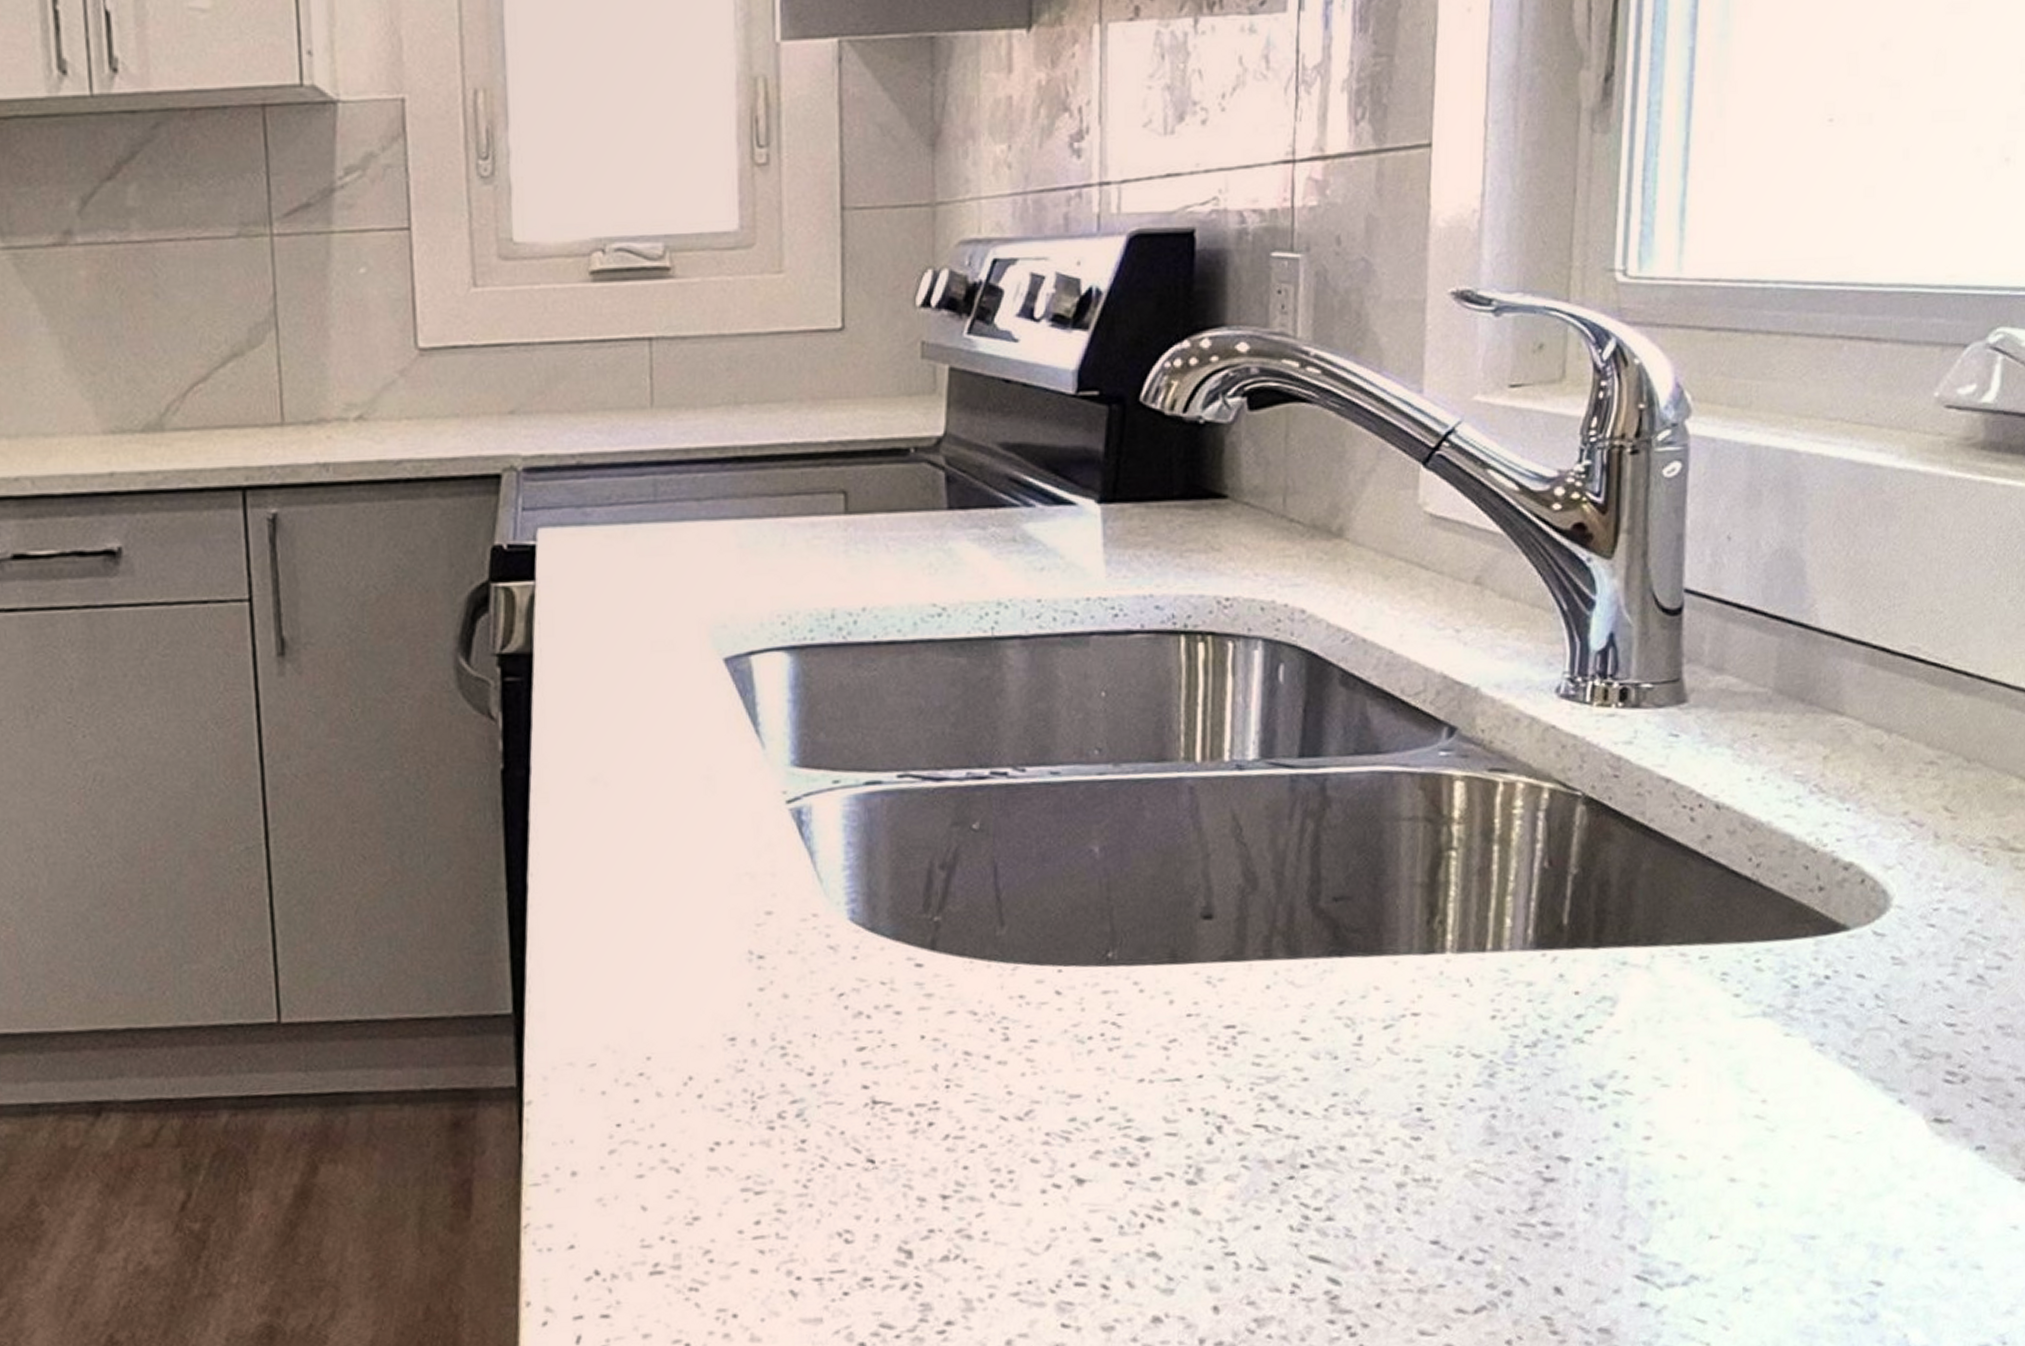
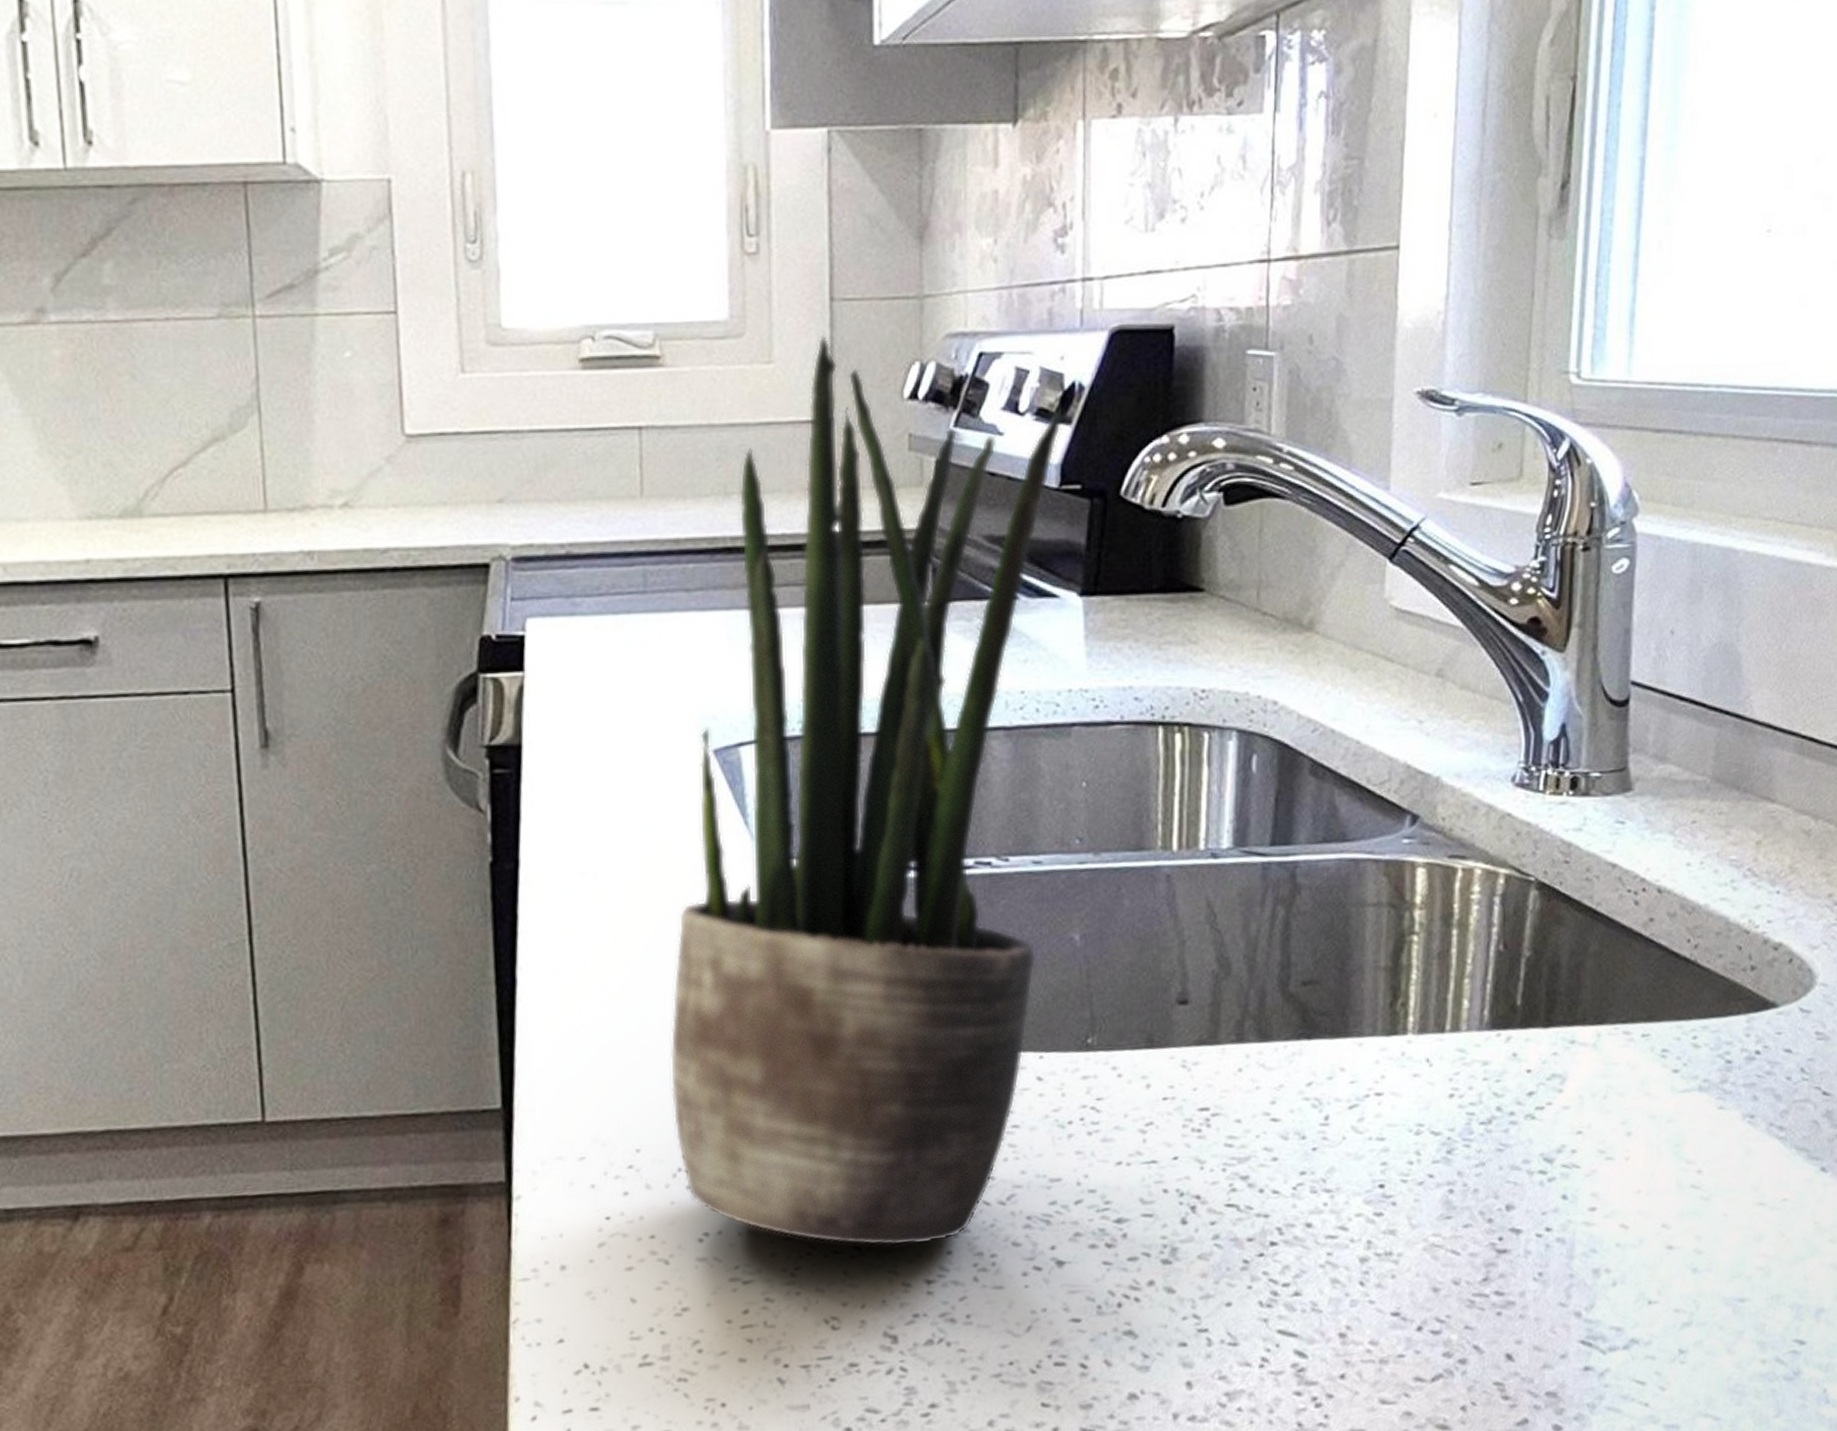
potted plant: none [680,243,1080,1160] -> present [670,334,1063,1246]

